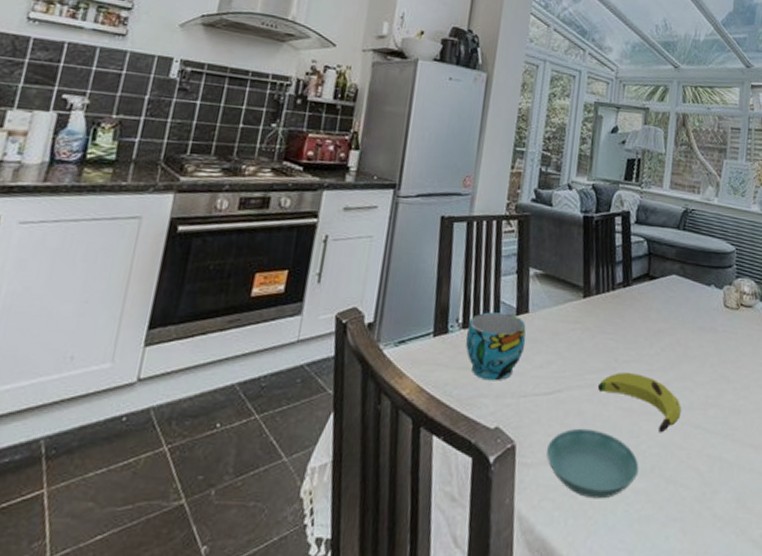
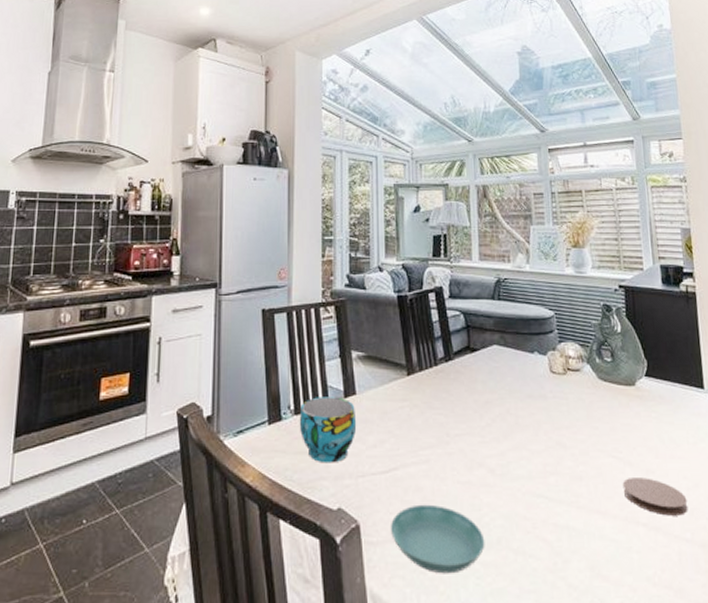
banana: present [597,372,681,433] -> none [432,446,521,504]

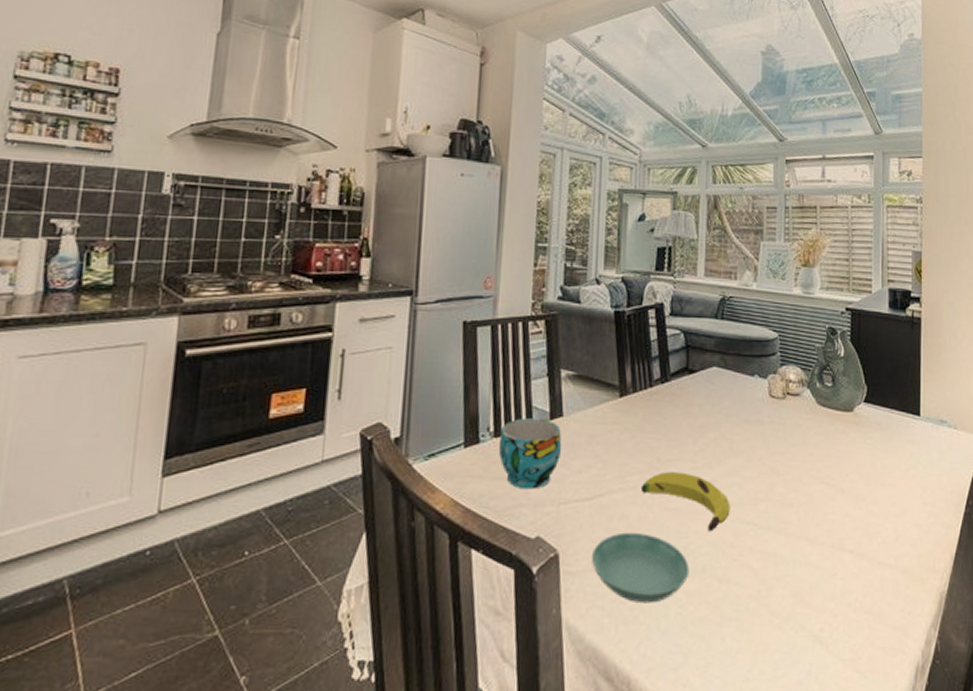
banana: none [432,446,521,504] -> present [640,472,730,532]
coaster: present [622,478,688,516] -> none [832,504,894,542]

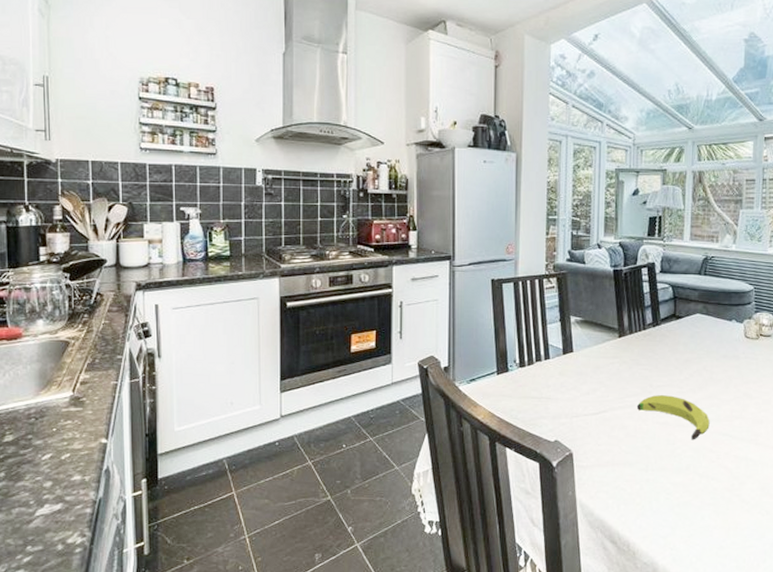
cup: present [498,418,562,490] -> none [523,353,573,406]
saucer: present [592,532,690,604] -> none [599,439,676,490]

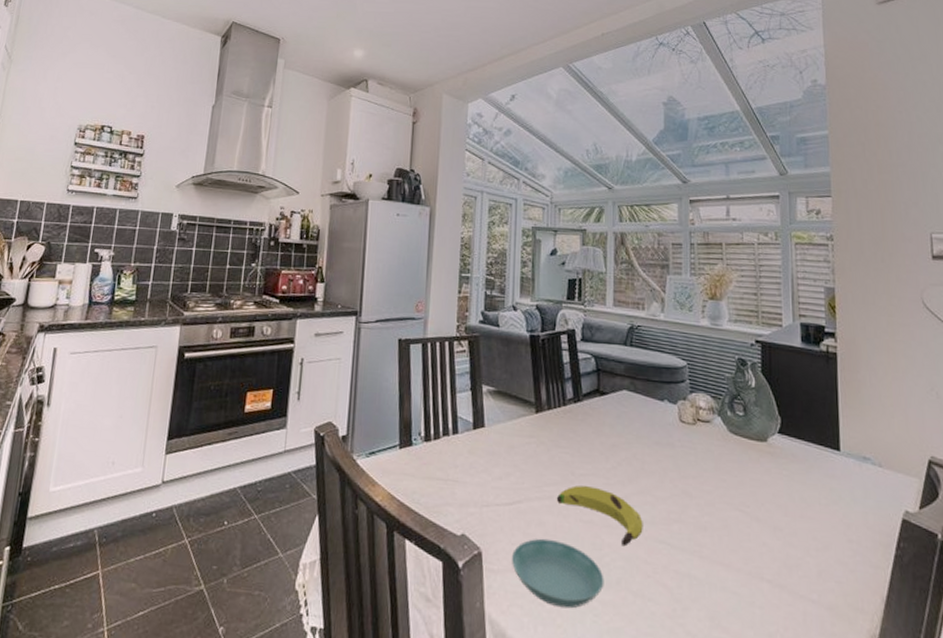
saucer: none [599,439,676,490] -> present [512,538,604,609]

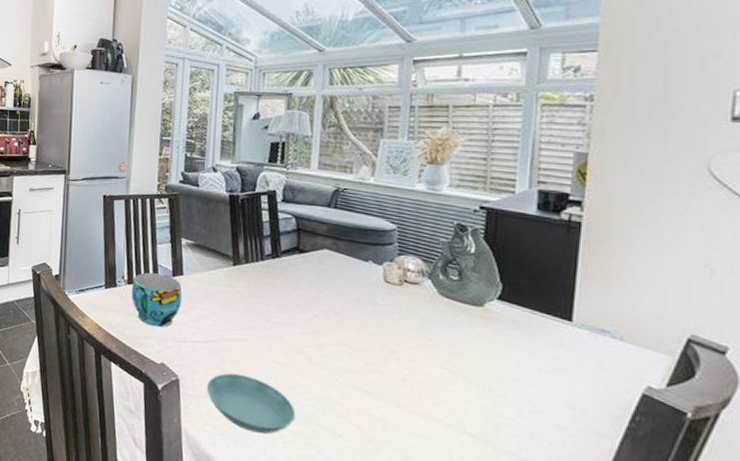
cup: none [428,426,484,491] -> present [131,272,183,328]
banana: present [556,485,643,547] -> none [251,331,338,388]

